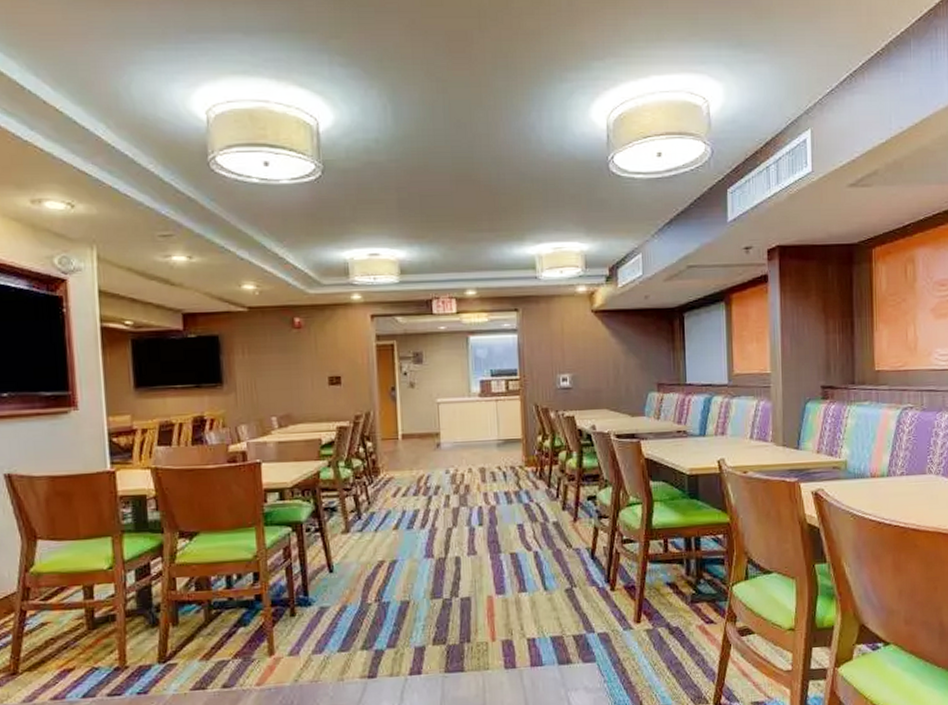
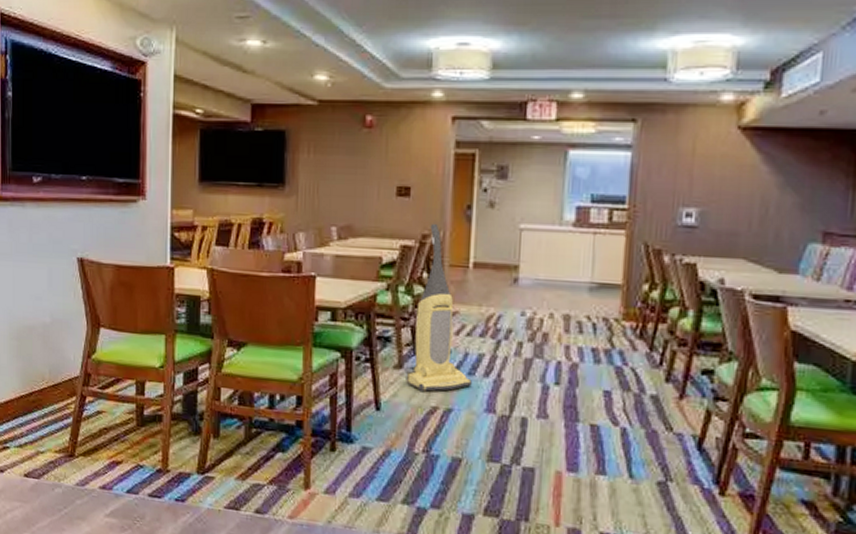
vacuum cleaner: none [353,405,411,551] -> present [406,223,472,393]

